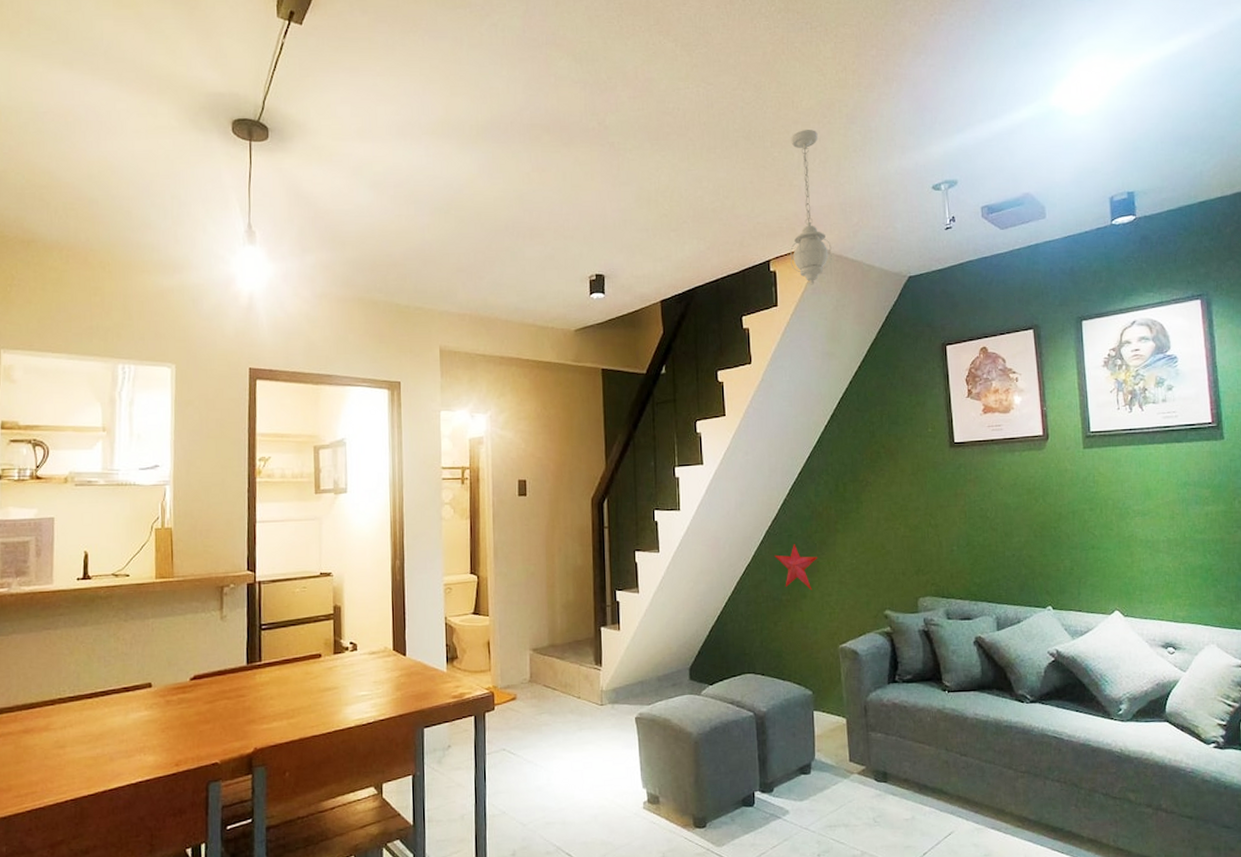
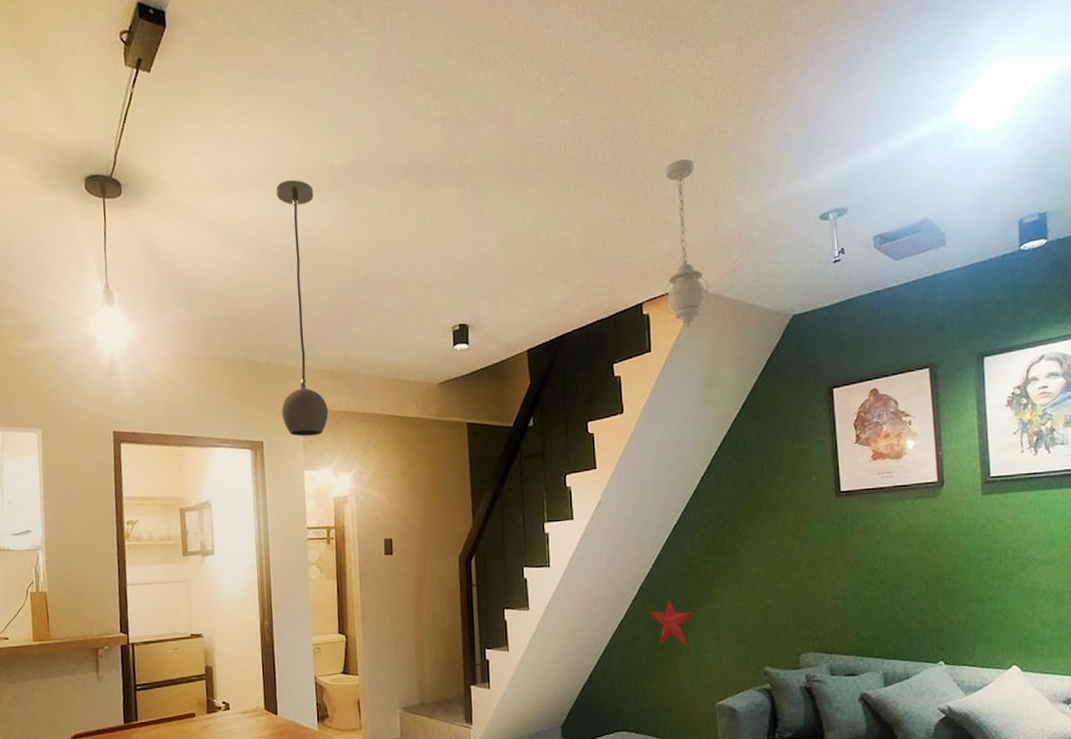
light fixture: none [419,132,467,378] -> present [276,180,329,437]

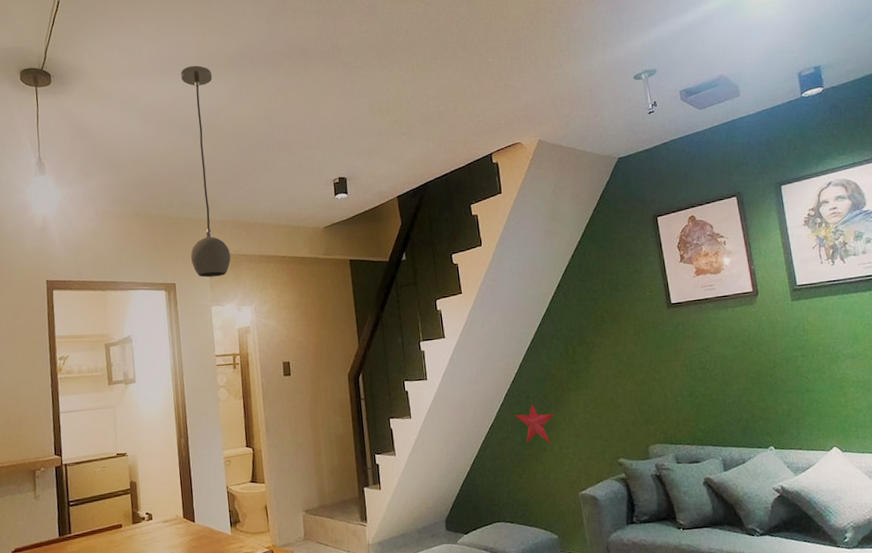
pendant light: present [664,159,710,328] -> none [503,35,548,172]

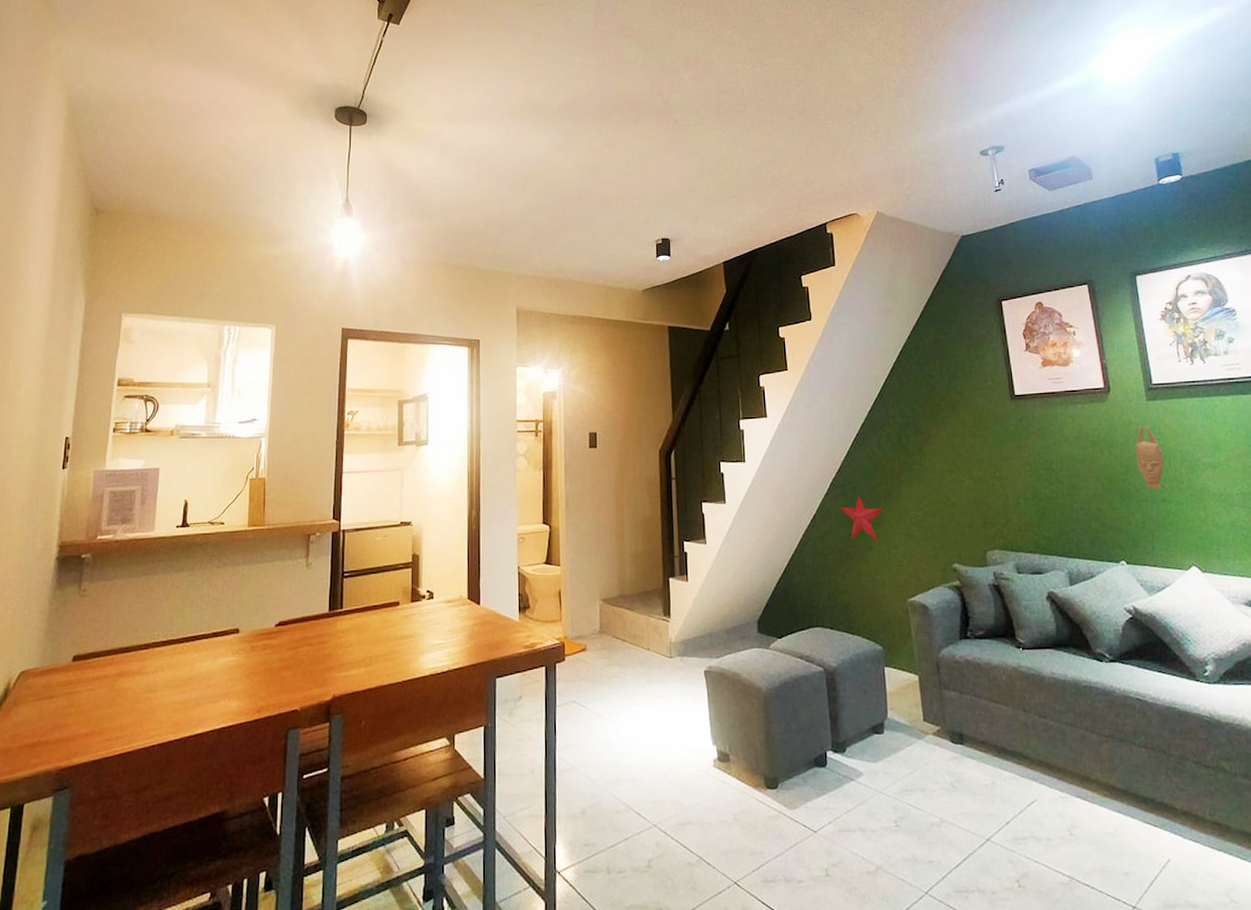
light fixture: present [181,65,231,278] -> none [498,114,542,336]
mask: none [782,324,808,381] -> present [1135,426,1164,489]

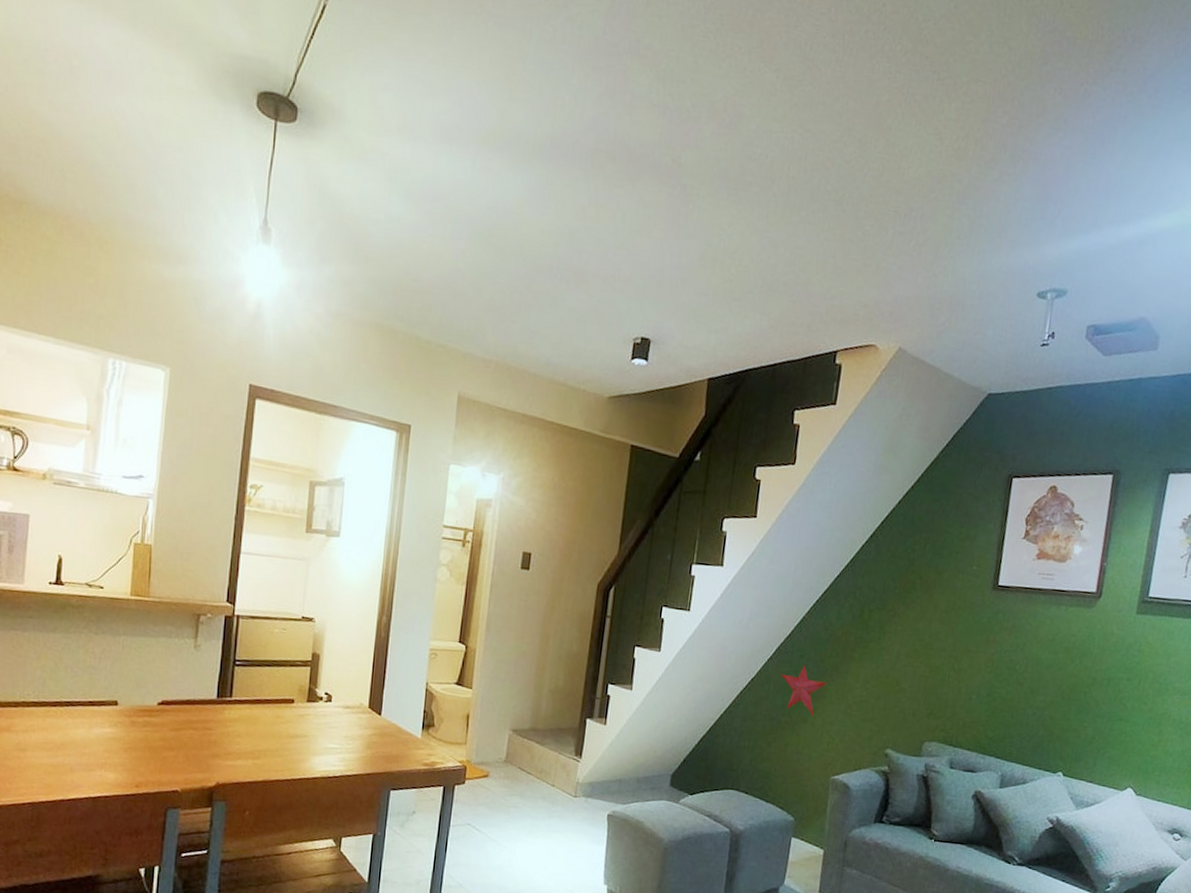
mask: present [1135,426,1164,489] -> none [1105,639,1136,707]

